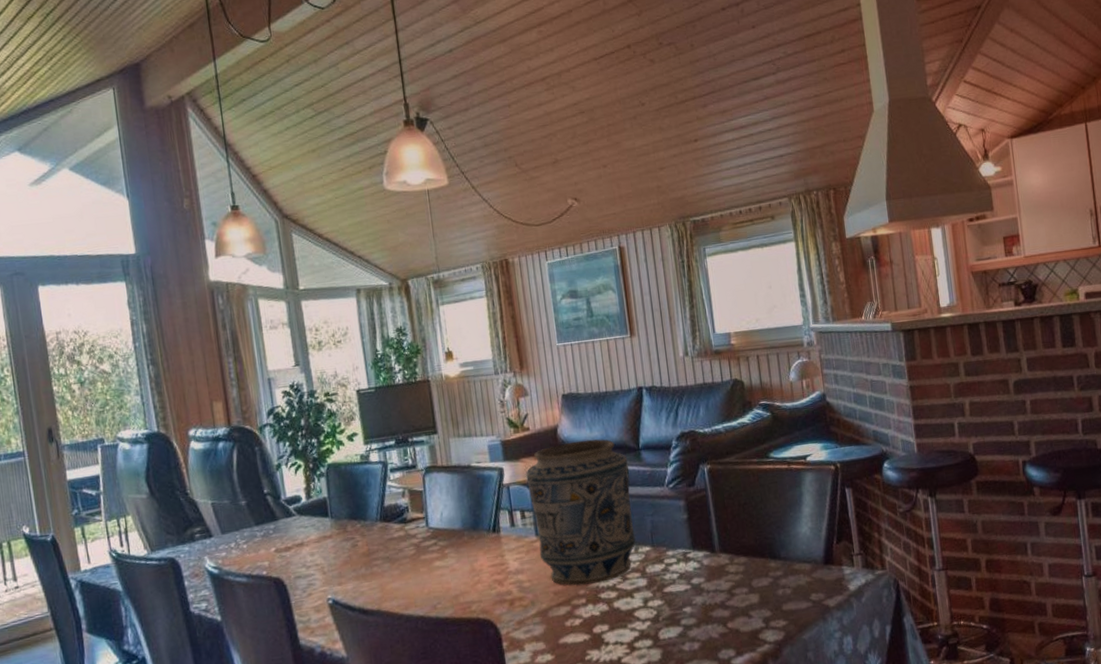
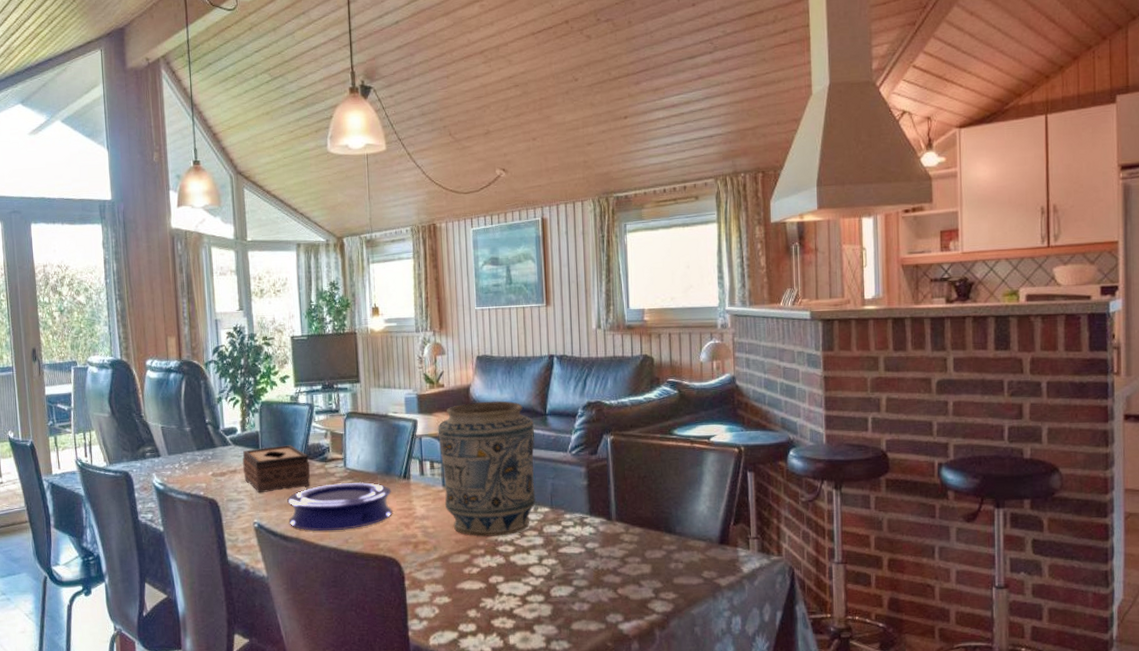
tissue box: none [310,508,390,566] -> present [242,445,311,494]
plate: none [364,540,484,601] -> present [287,481,393,532]

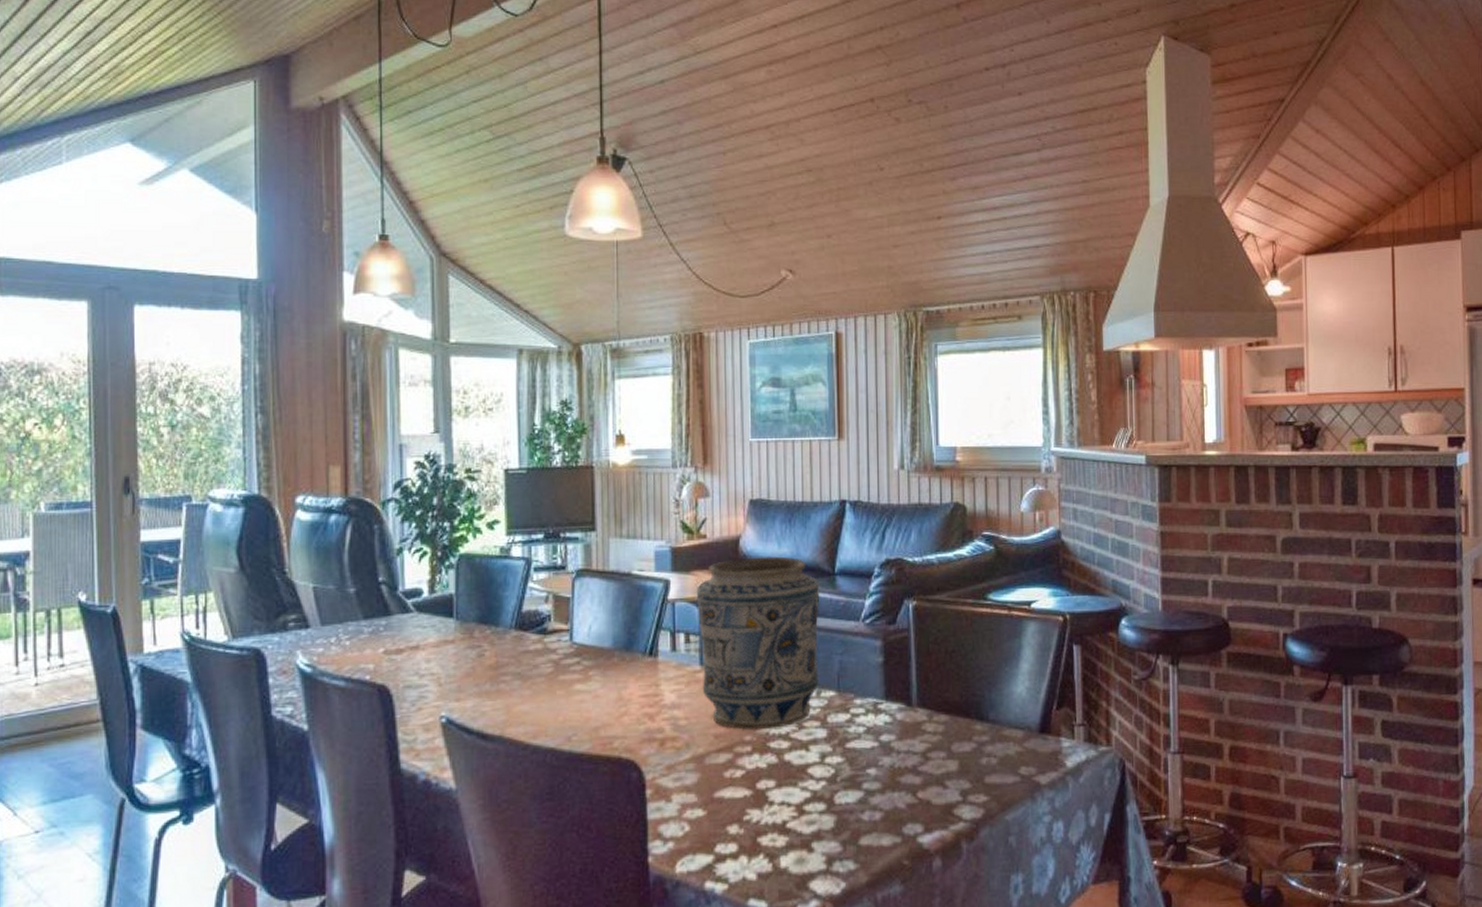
tissue box: present [242,445,311,494] -> none [429,612,524,677]
plate: present [287,481,393,532] -> none [489,660,633,727]

